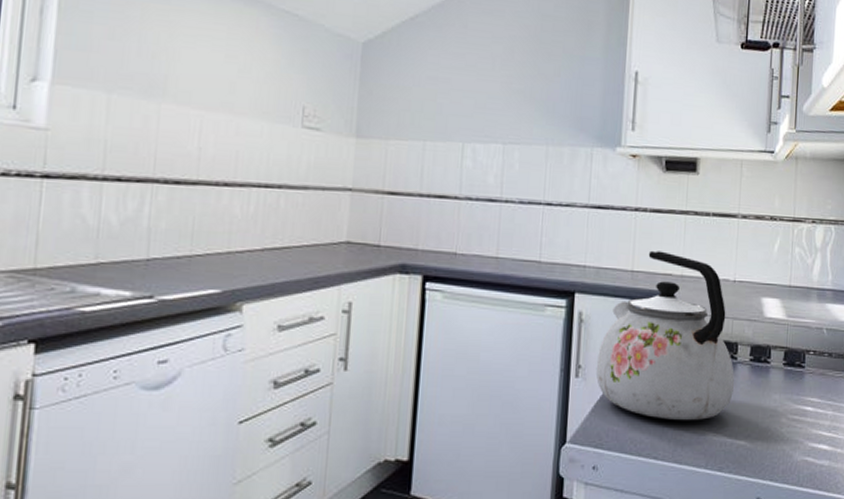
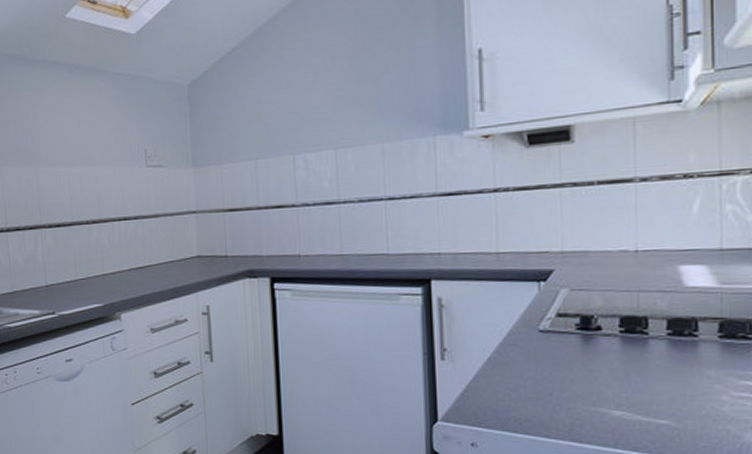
kettle: present [595,250,734,420] -> none [463,229,646,399]

